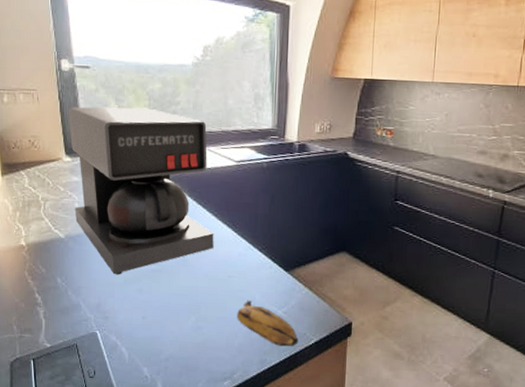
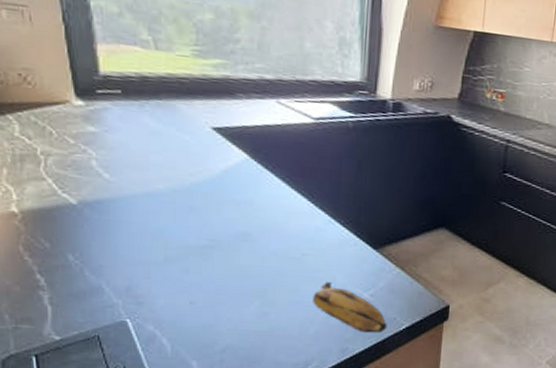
coffee maker: present [68,107,214,275] -> none [77,33,285,252]

